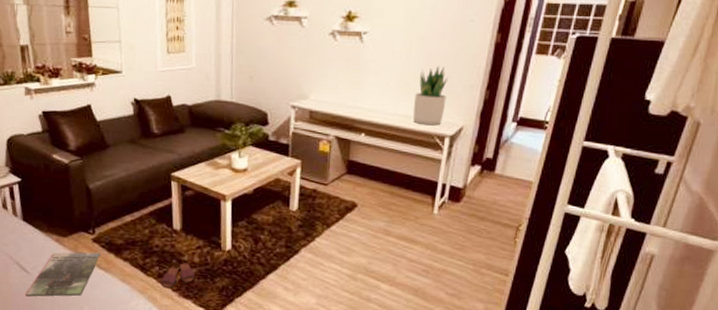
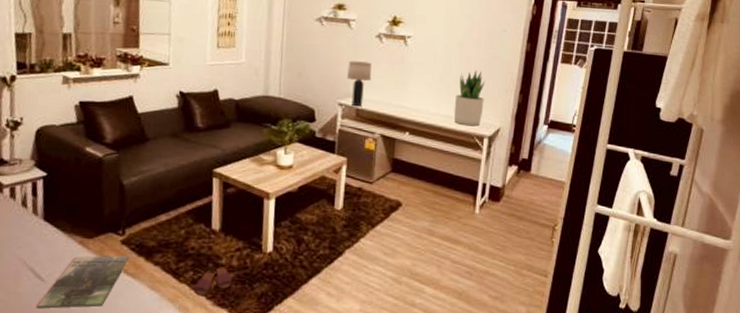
table lamp: none [300,61,326,108] -> present [347,61,372,106]

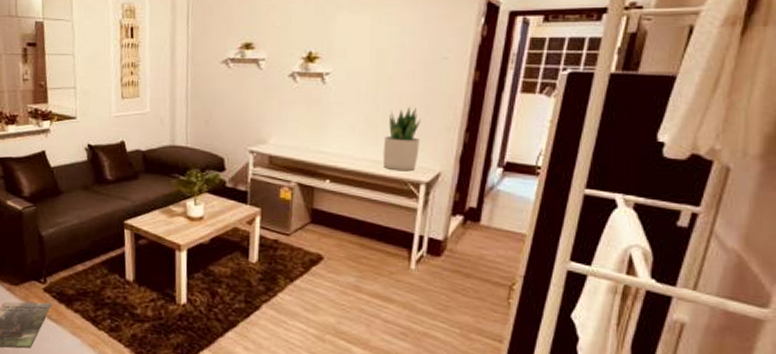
slippers: present [194,267,233,295] -> none [112,316,149,343]
table lamp: present [347,61,372,106] -> none [258,104,286,153]

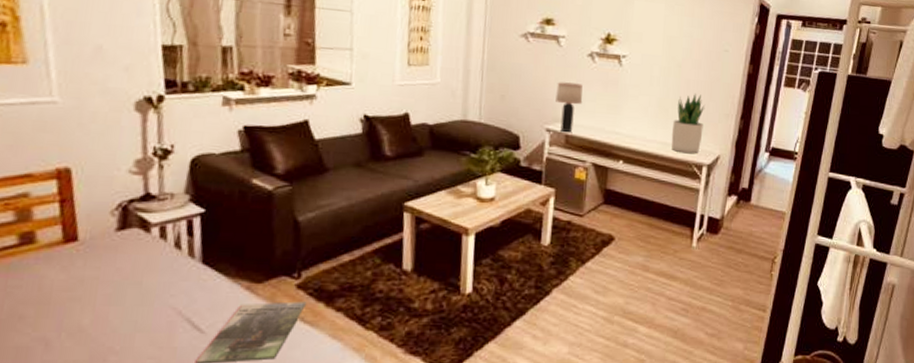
table lamp: none [258,104,286,153] -> present [556,82,583,132]

